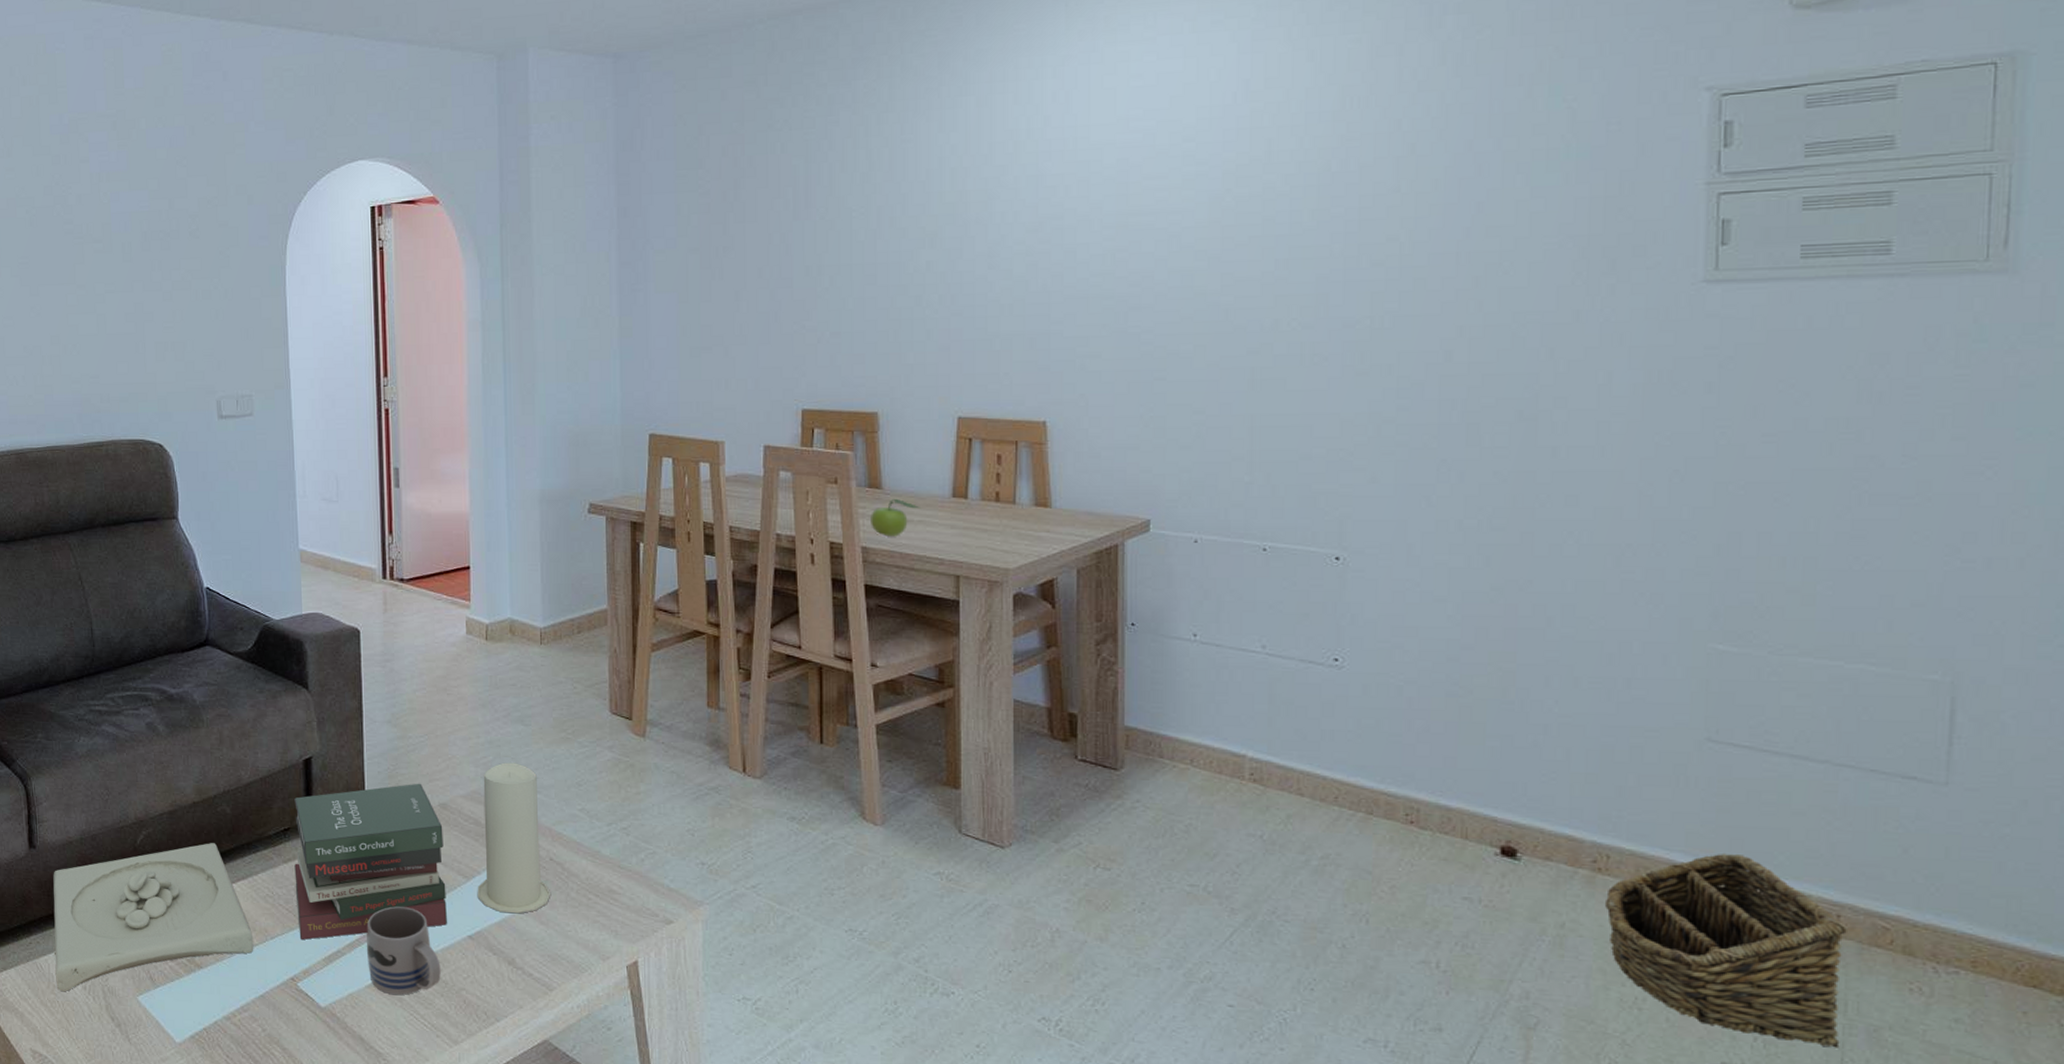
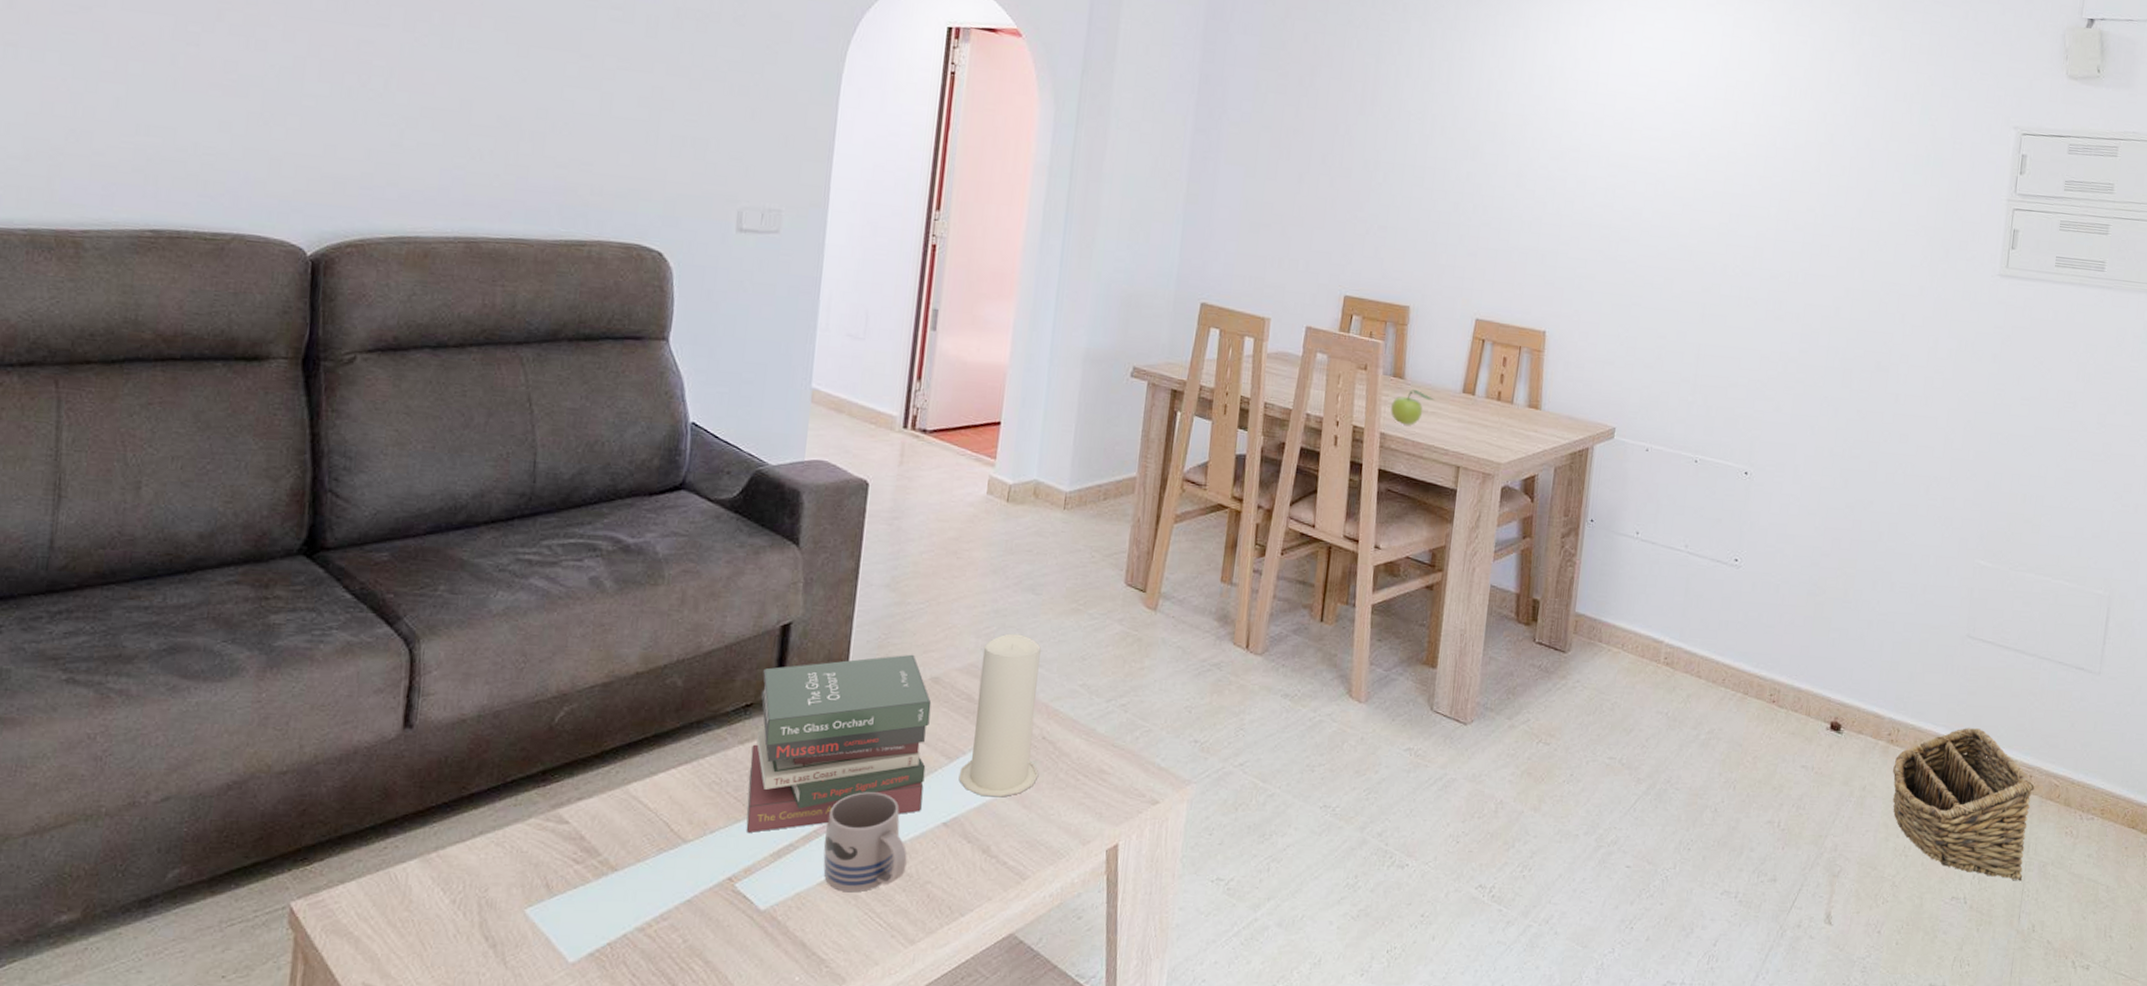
wooden tray: present [53,843,254,992] -> none [413,721,689,908]

